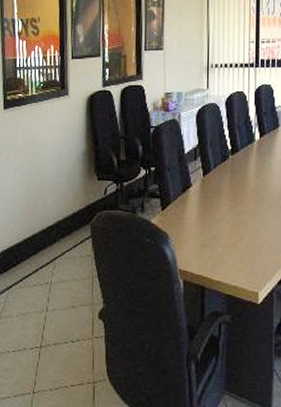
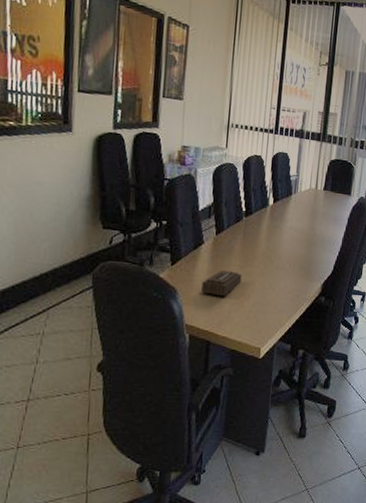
tissue box: none [192,212,233,238] -> present [201,270,242,296]

